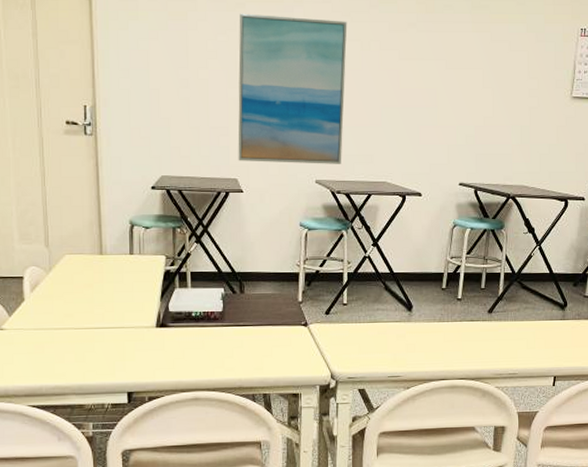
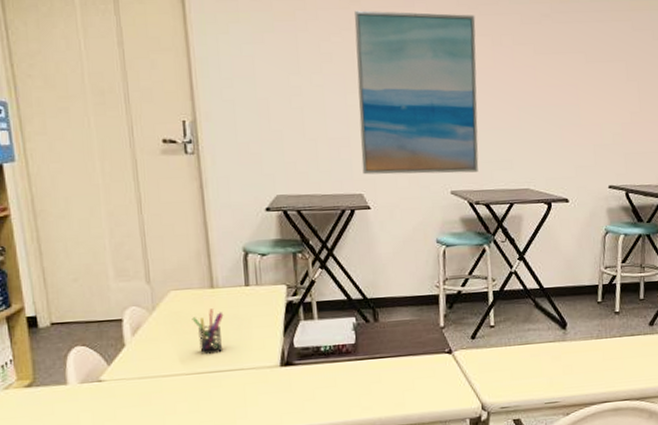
pen holder: none [82,272,110,313] -> present [192,308,224,355]

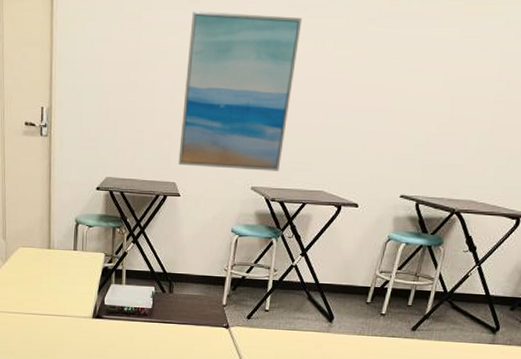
pen holder: present [192,308,224,355] -> none [32,265,56,301]

